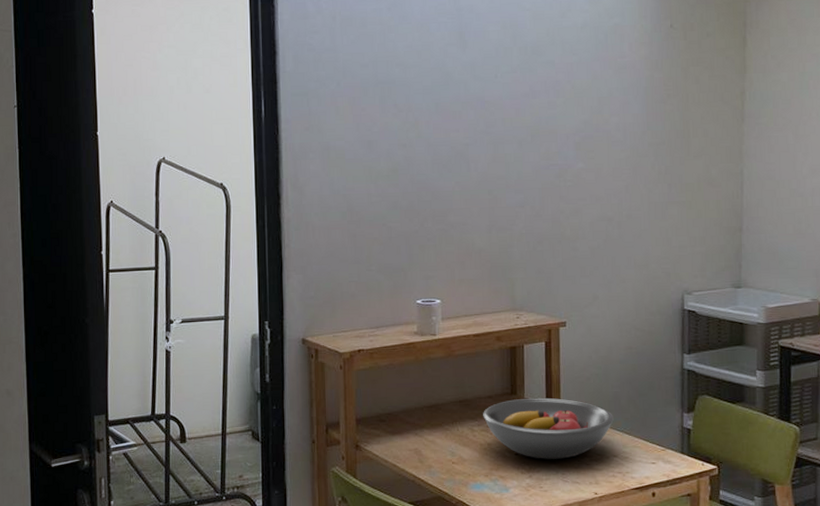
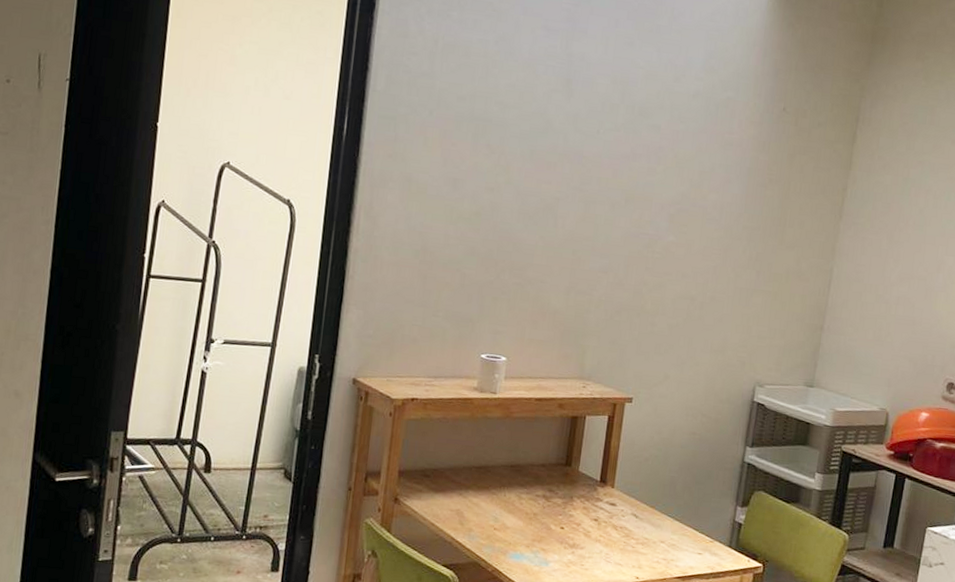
fruit bowl: present [483,397,614,459] -> none [533,471,667,539]

